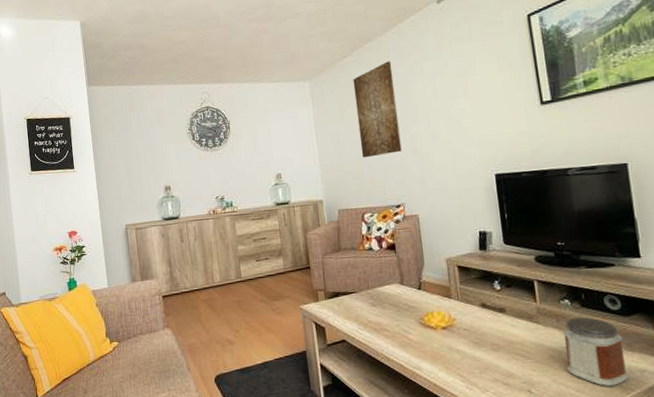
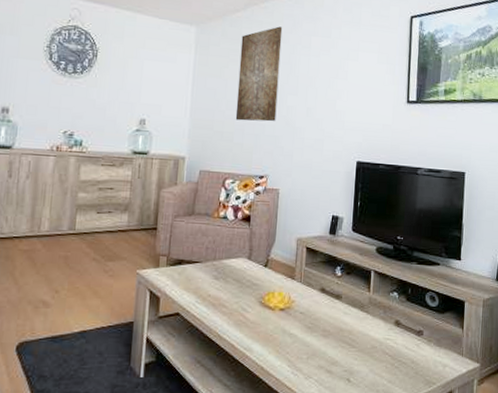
jar: present [563,317,629,386] -> none [385,311,434,378]

